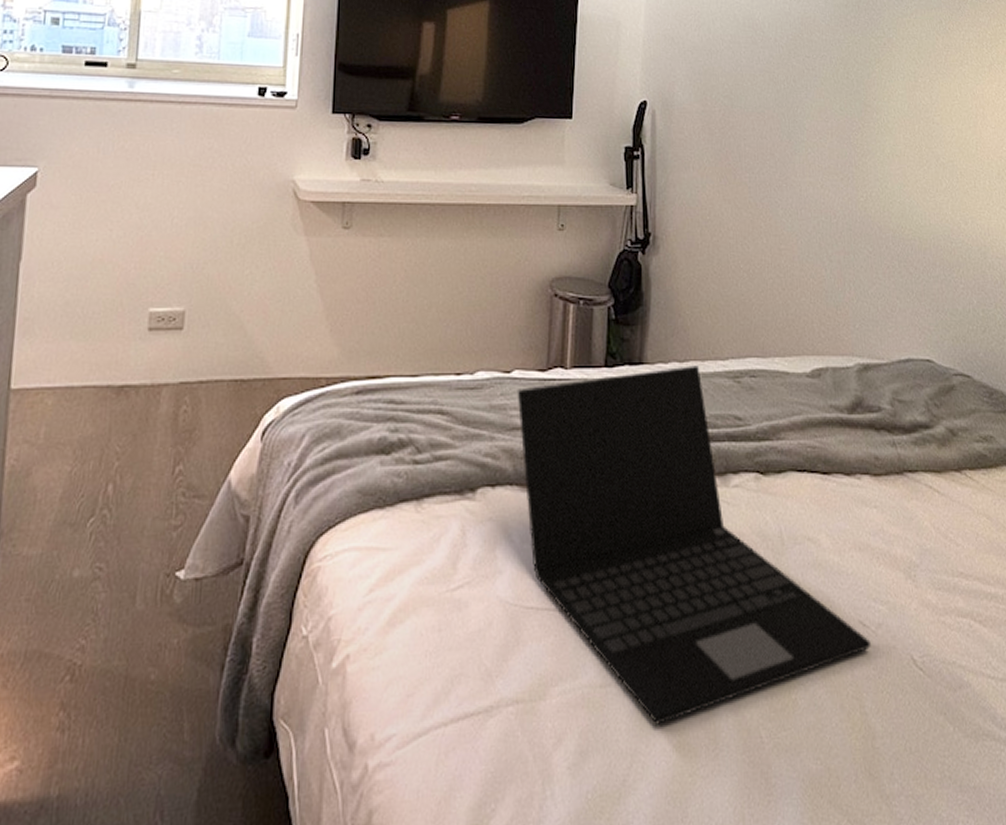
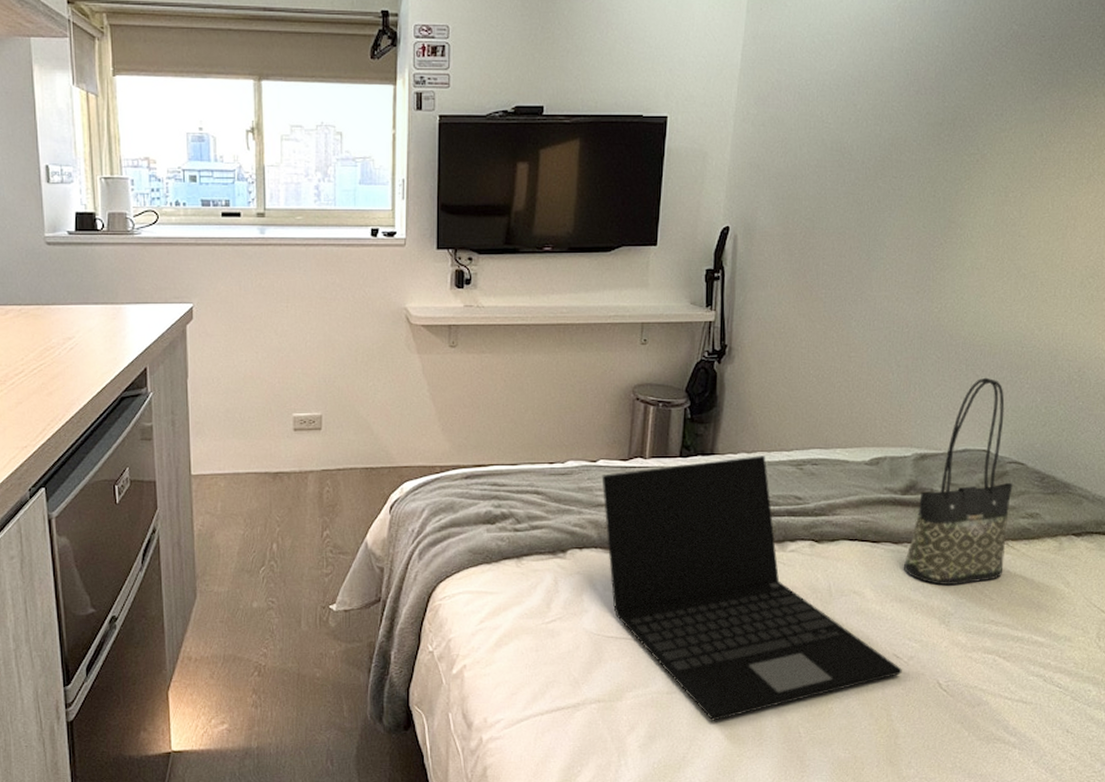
tote bag: none [859,275,965,527] -> present [904,377,1013,585]

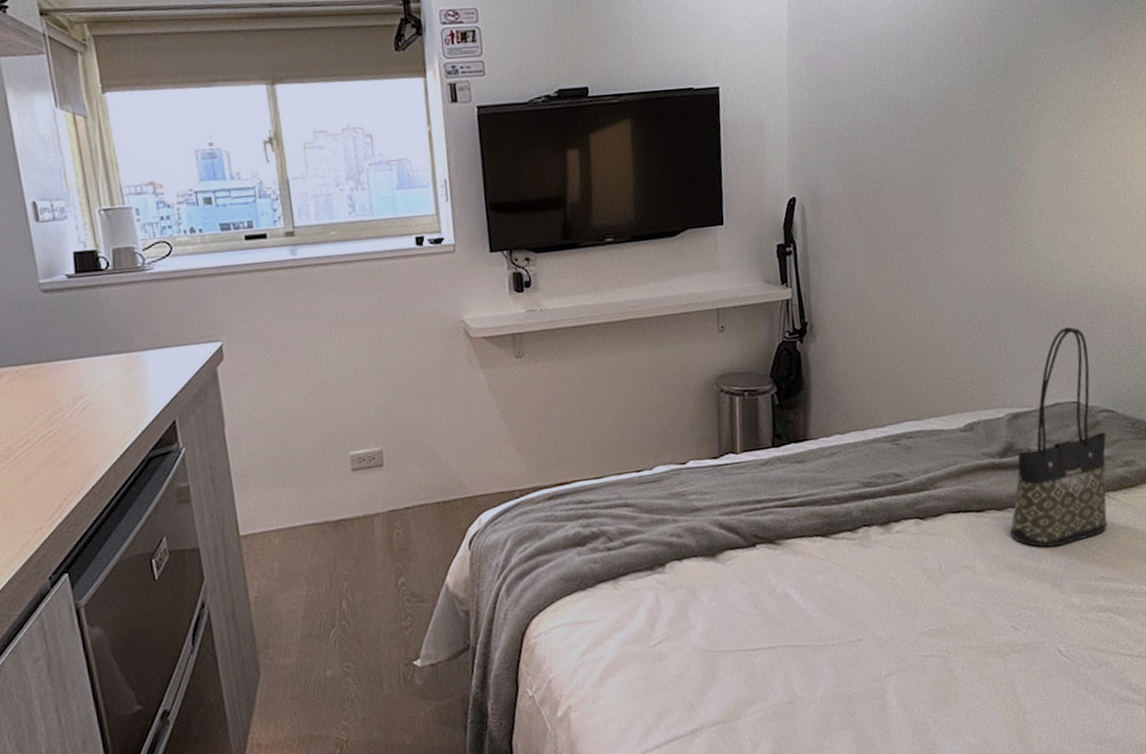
laptop: present [602,456,902,721] -> none [693,435,1022,726]

